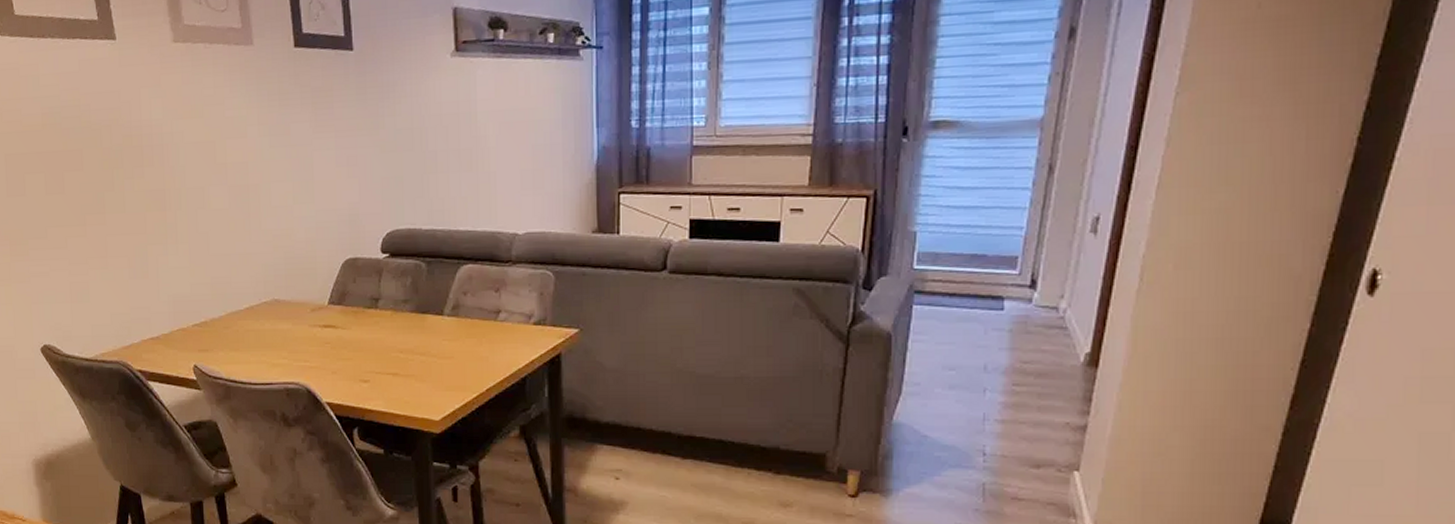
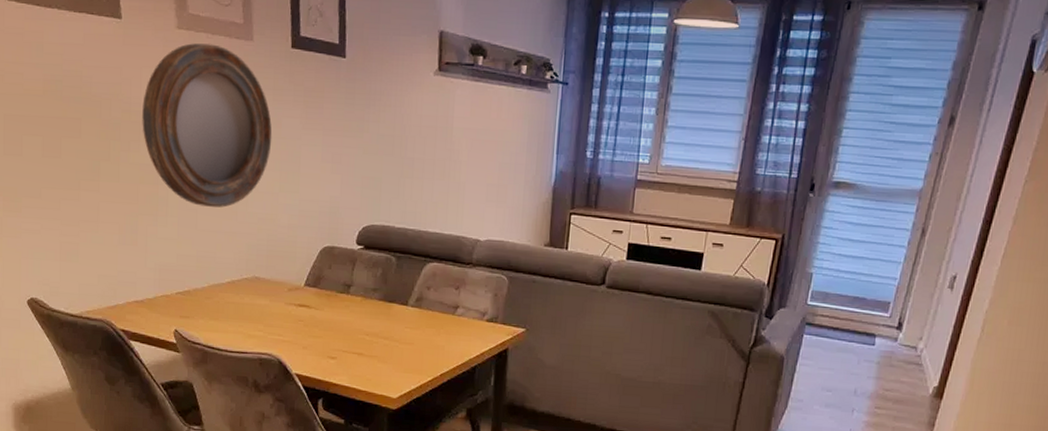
home mirror: none [143,54,282,229] -> present [142,43,272,208]

